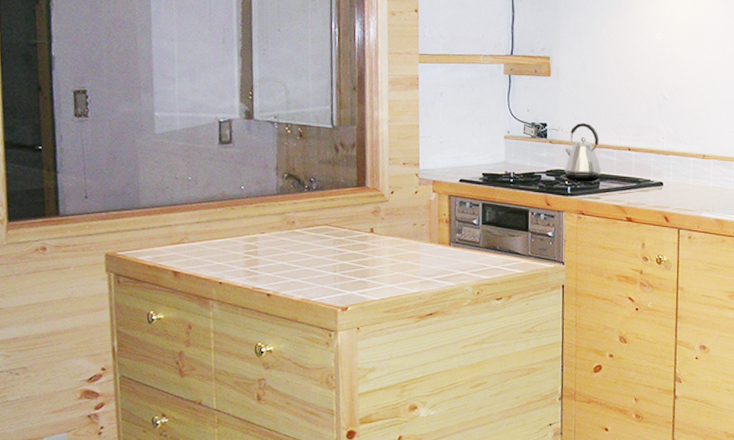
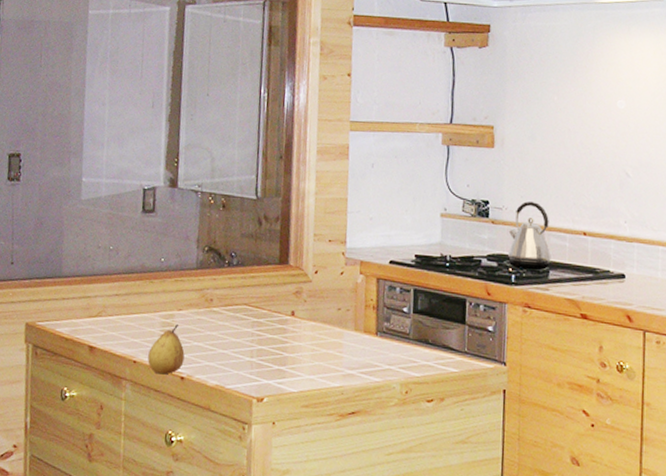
fruit: none [233,247,270,293] -> present [148,325,185,375]

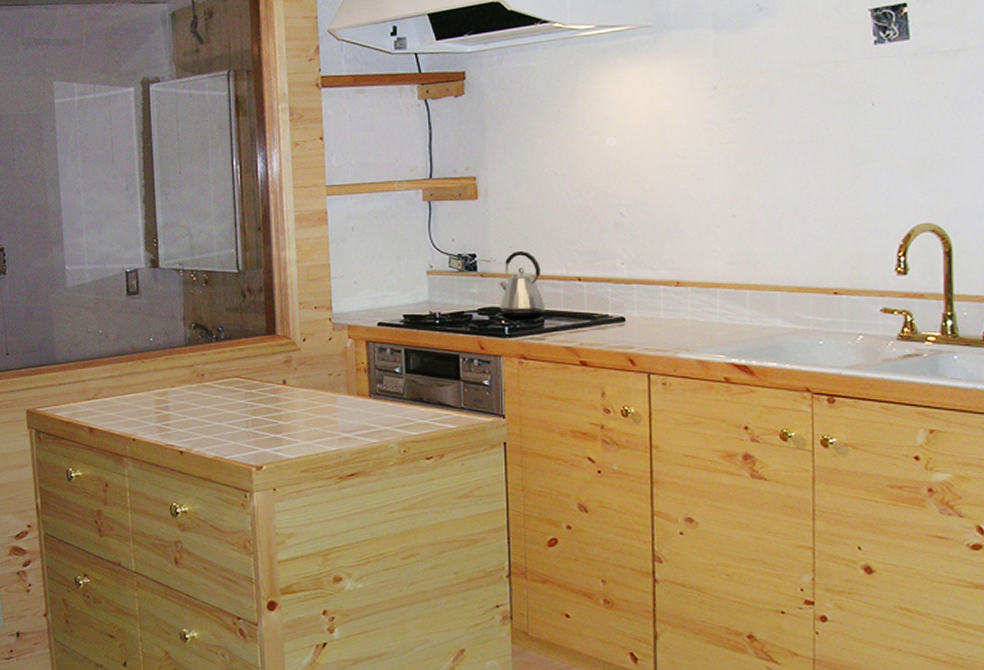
fruit: present [148,325,185,375] -> none [146,401,181,450]

